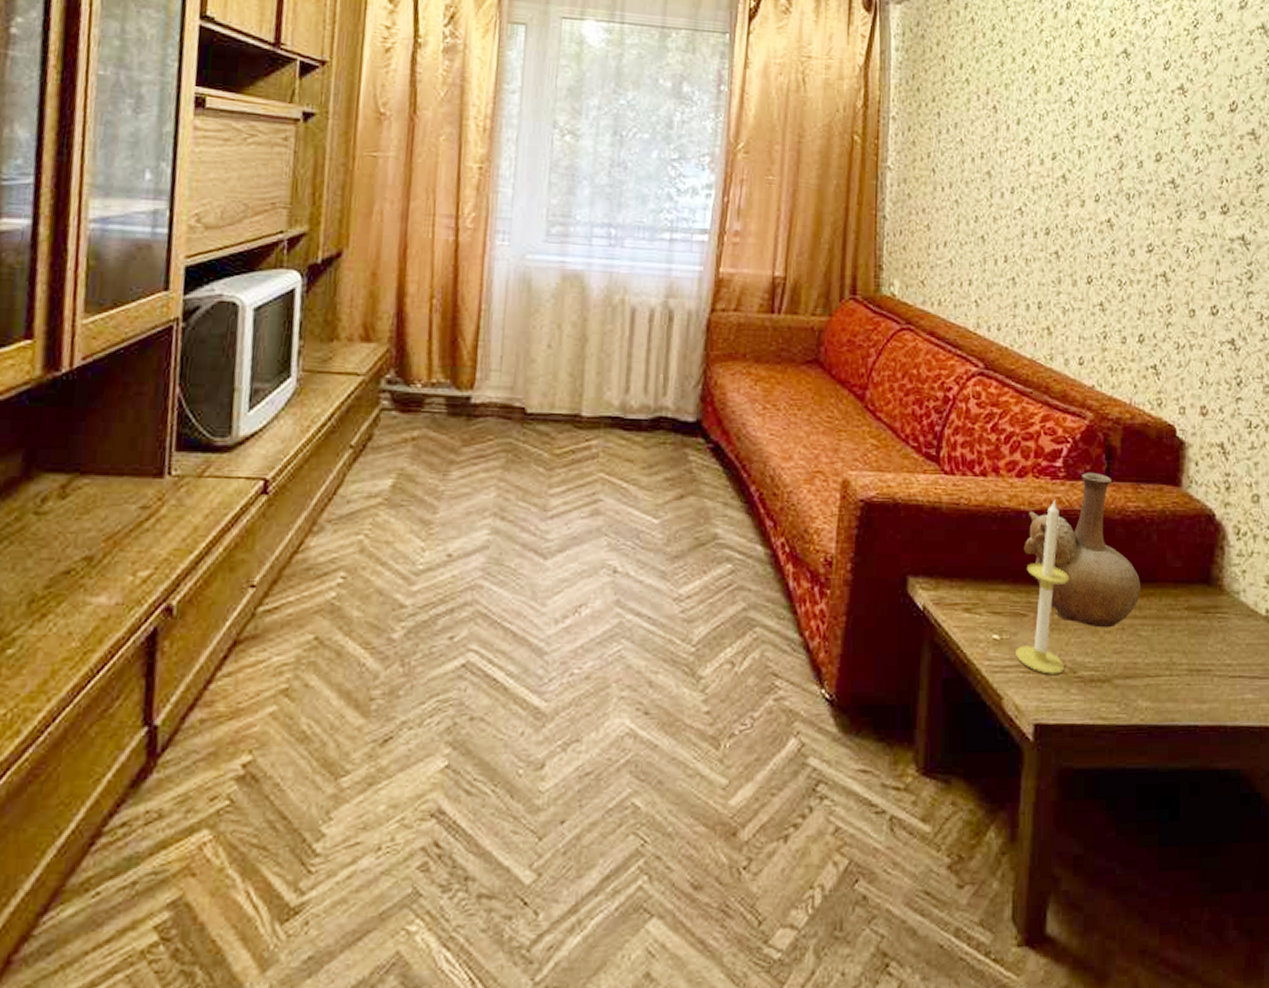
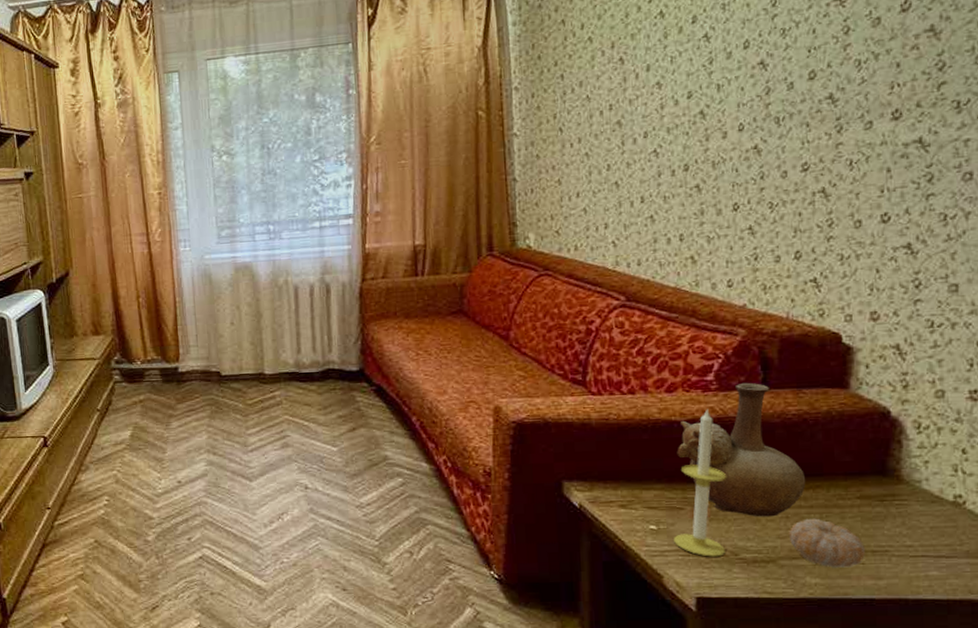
fruit: none [1124,631,1192,689] -> present [788,518,866,568]

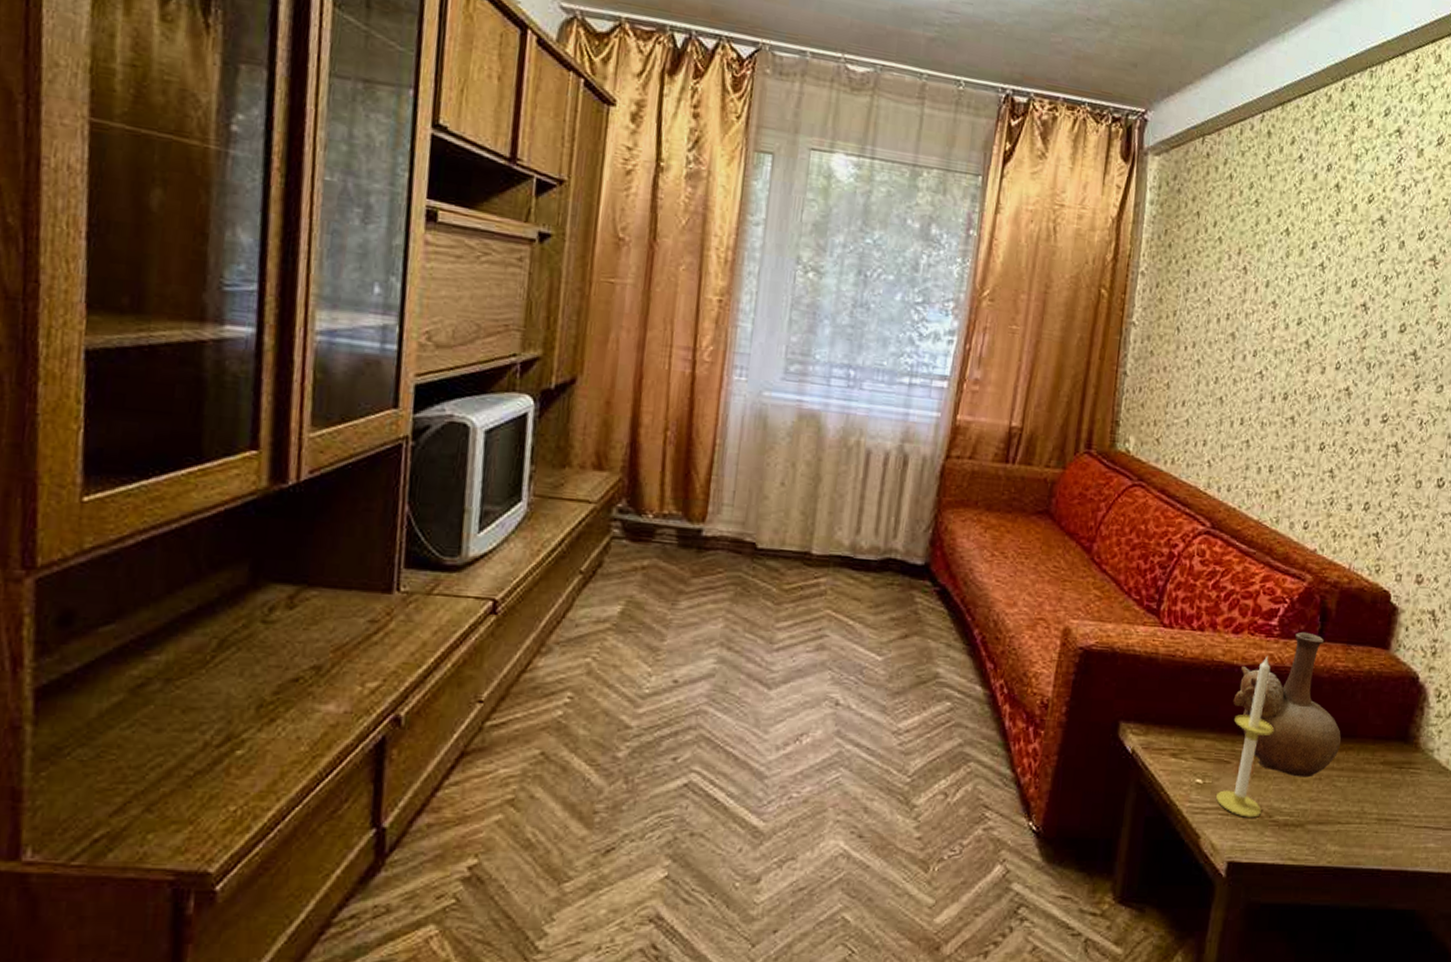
fruit: present [788,518,866,568] -> none [1318,781,1381,836]

